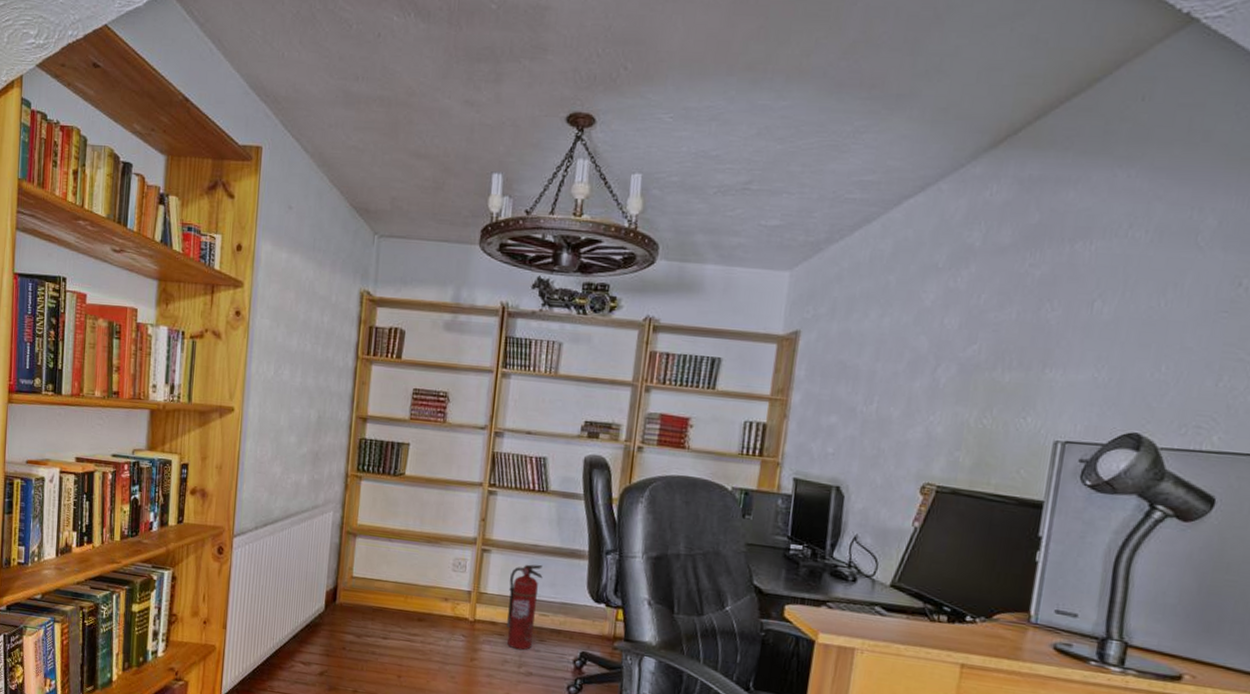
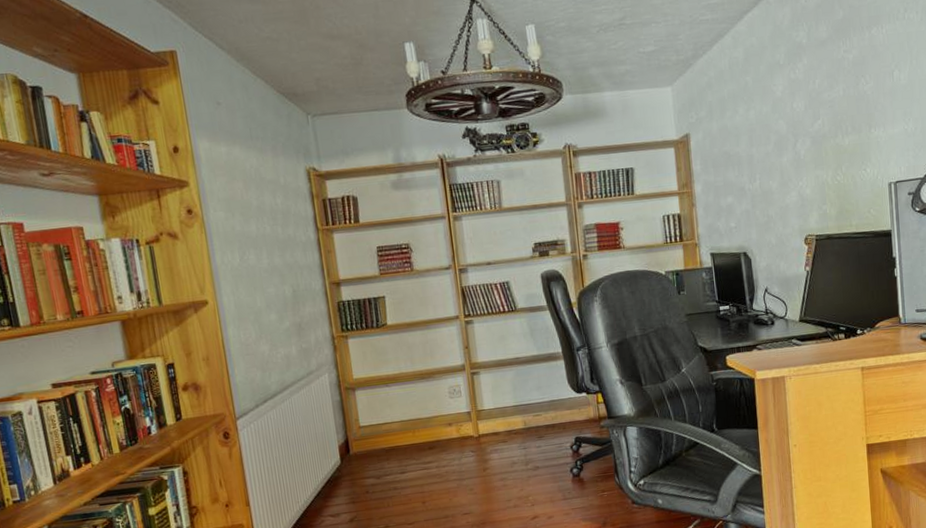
fire extinguisher: present [507,564,543,651] -> none [501,374,533,451]

